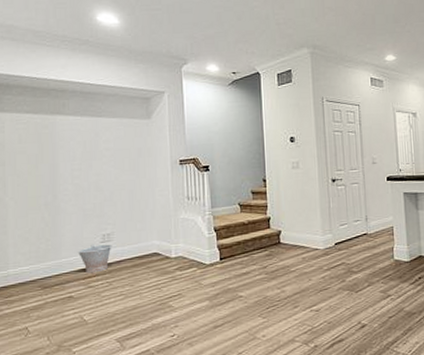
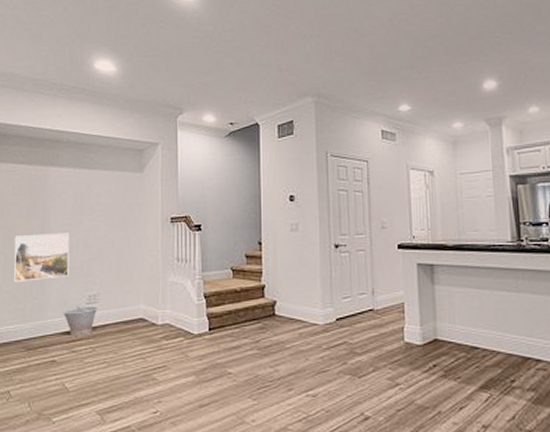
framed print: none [23,177,82,226] -> present [14,233,70,282]

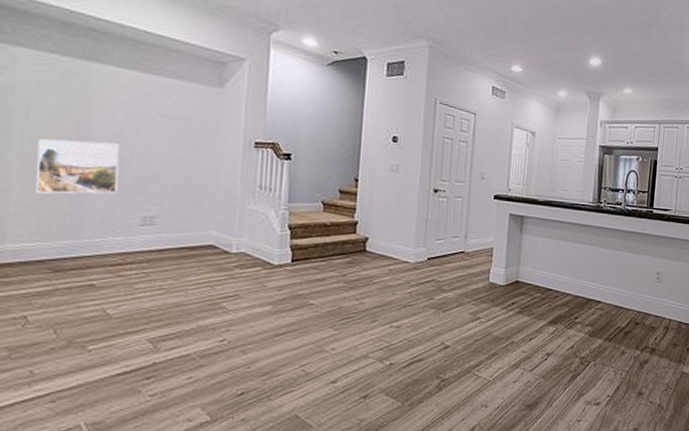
bucket: present [62,305,98,337] -> none [106,225,155,260]

